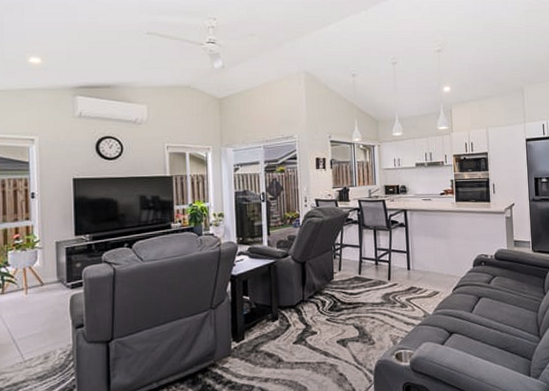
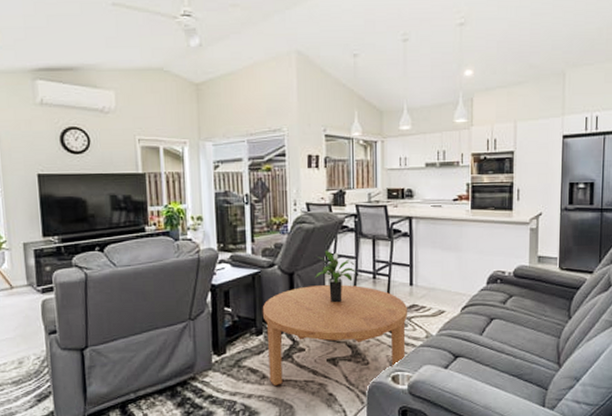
coffee table: none [277,271,407,368] -> present [262,285,407,386]
potted plant: none [324,240,361,288] -> present [314,250,357,303]

